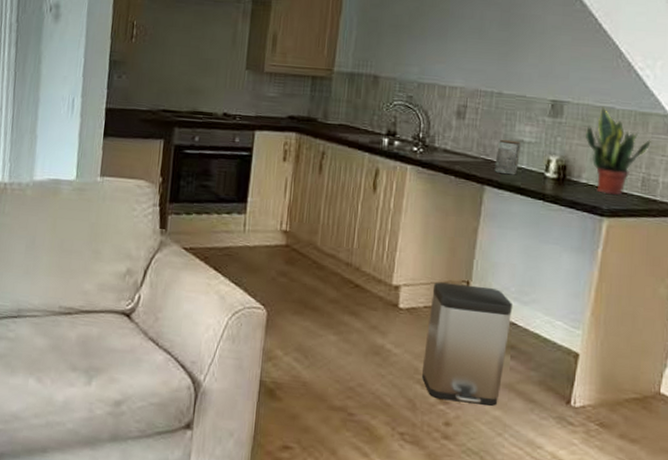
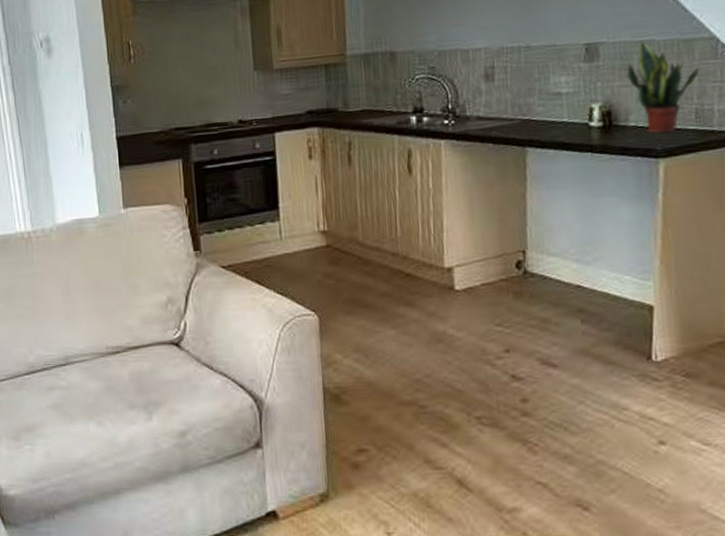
pedal bin: present [422,282,514,406] -> none [487,253,576,377]
jar: present [494,139,522,175] -> none [533,93,560,132]

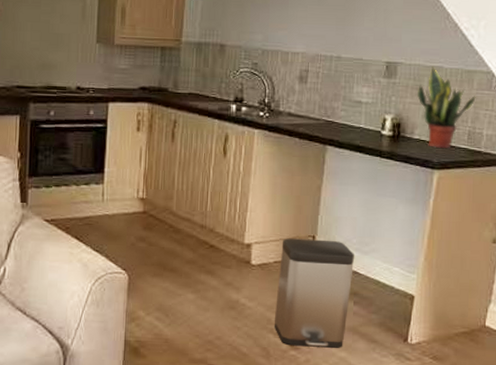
pedal bin: none [487,253,576,377] -> present [275,238,355,348]

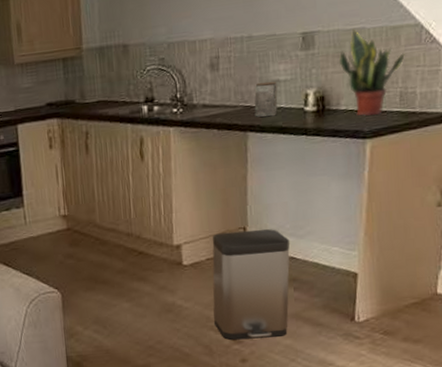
jar: none [335,101,360,135] -> present [254,81,278,118]

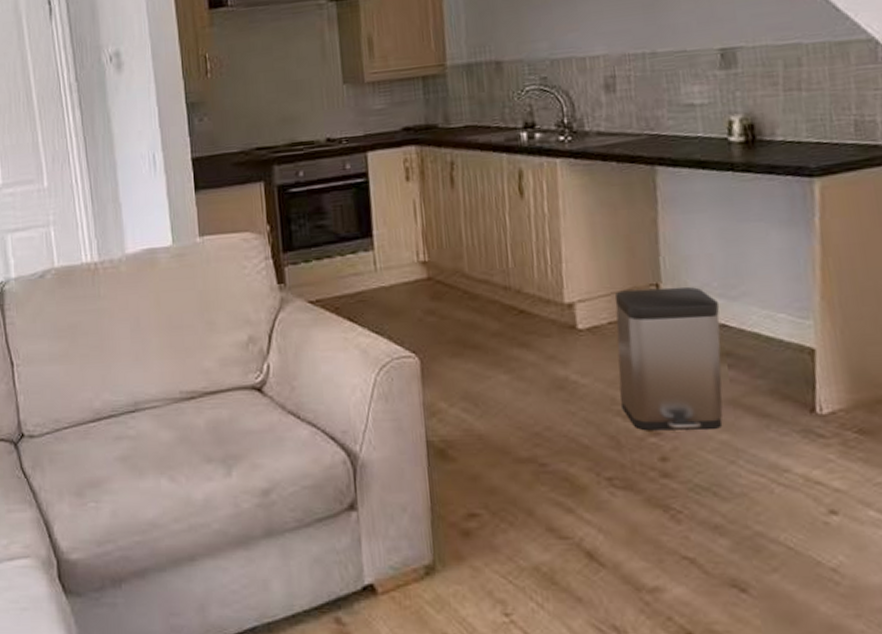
jar: present [254,81,278,118] -> none [662,105,694,149]
potted plant: present [339,28,405,116] -> none [770,43,858,149]

